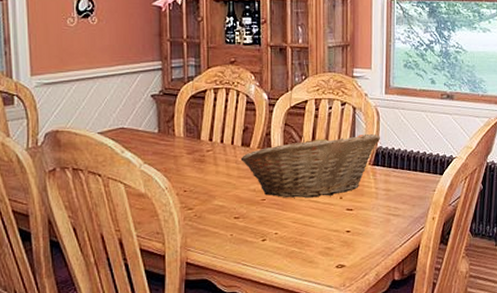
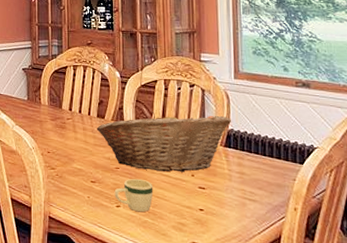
mug: none [260,208,301,243] -> present [114,178,154,213]

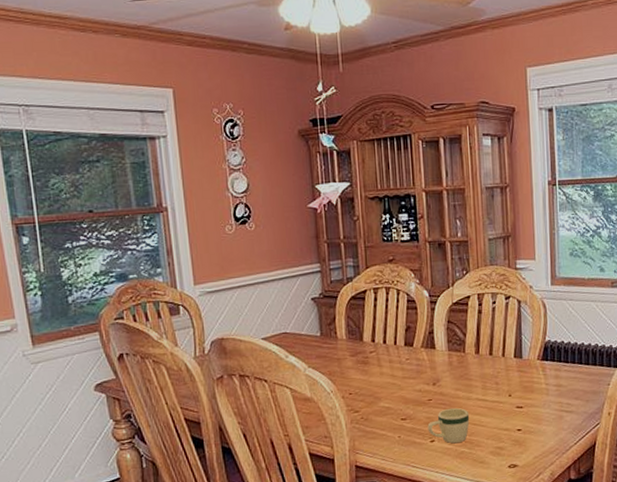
fruit basket: present [96,111,232,172] -> none [404,327,549,398]

